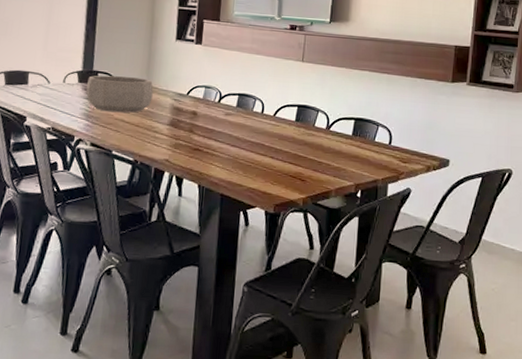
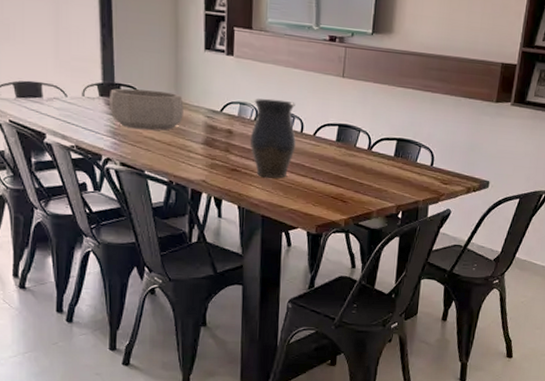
vase: none [212,82,258,158] -> present [250,98,297,179]

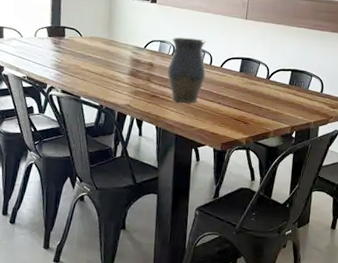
decorative bowl: present [108,88,184,131] -> none [54,30,115,64]

